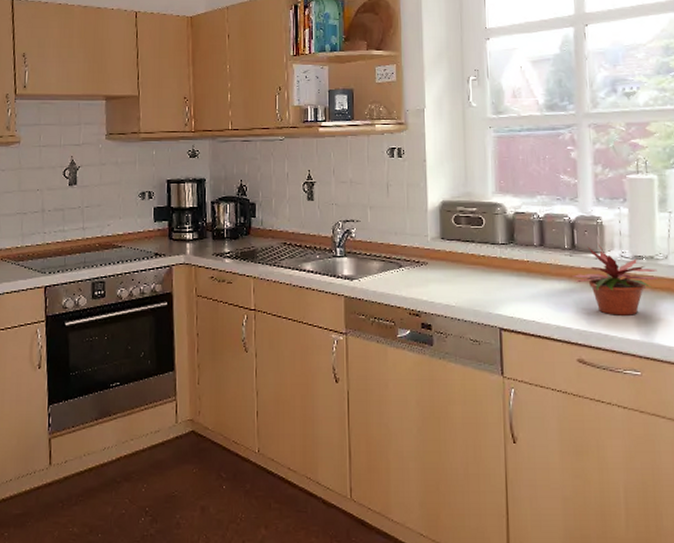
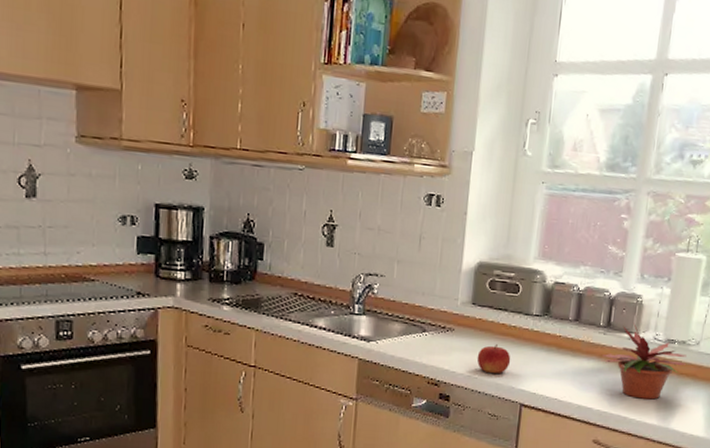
fruit: none [452,274,485,302] -> present [476,344,511,374]

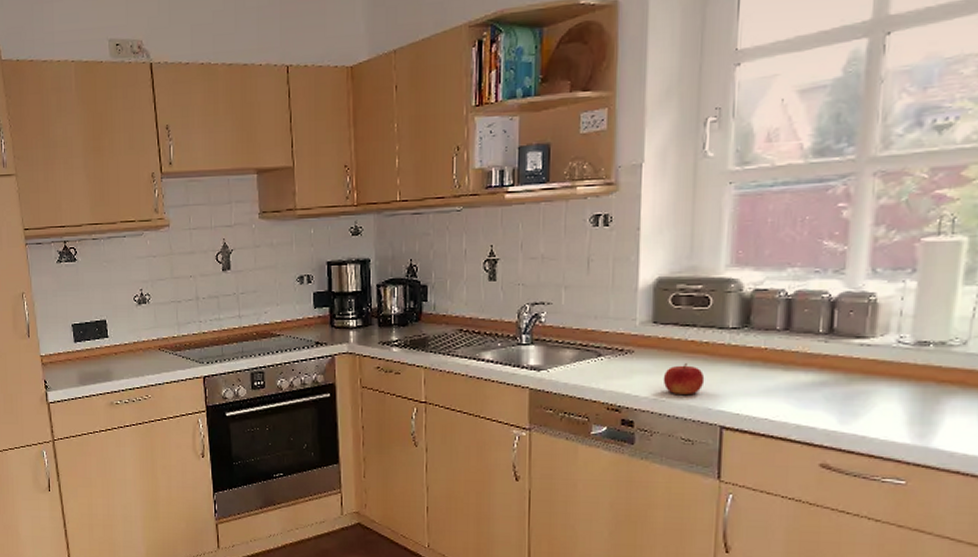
potted plant: present [601,322,687,400] -> none [823,325,949,414]

